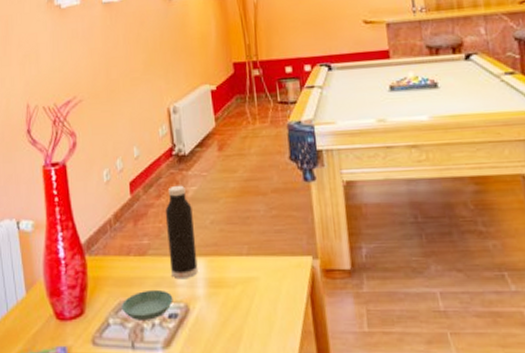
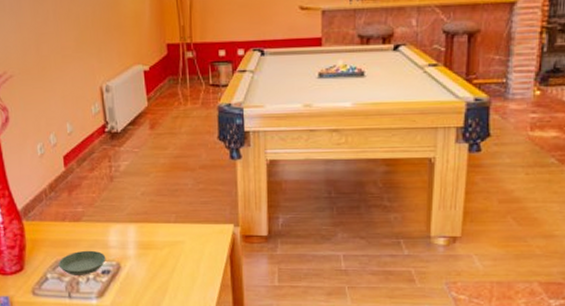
water bottle: present [165,185,198,280] -> none [98,160,129,242]

